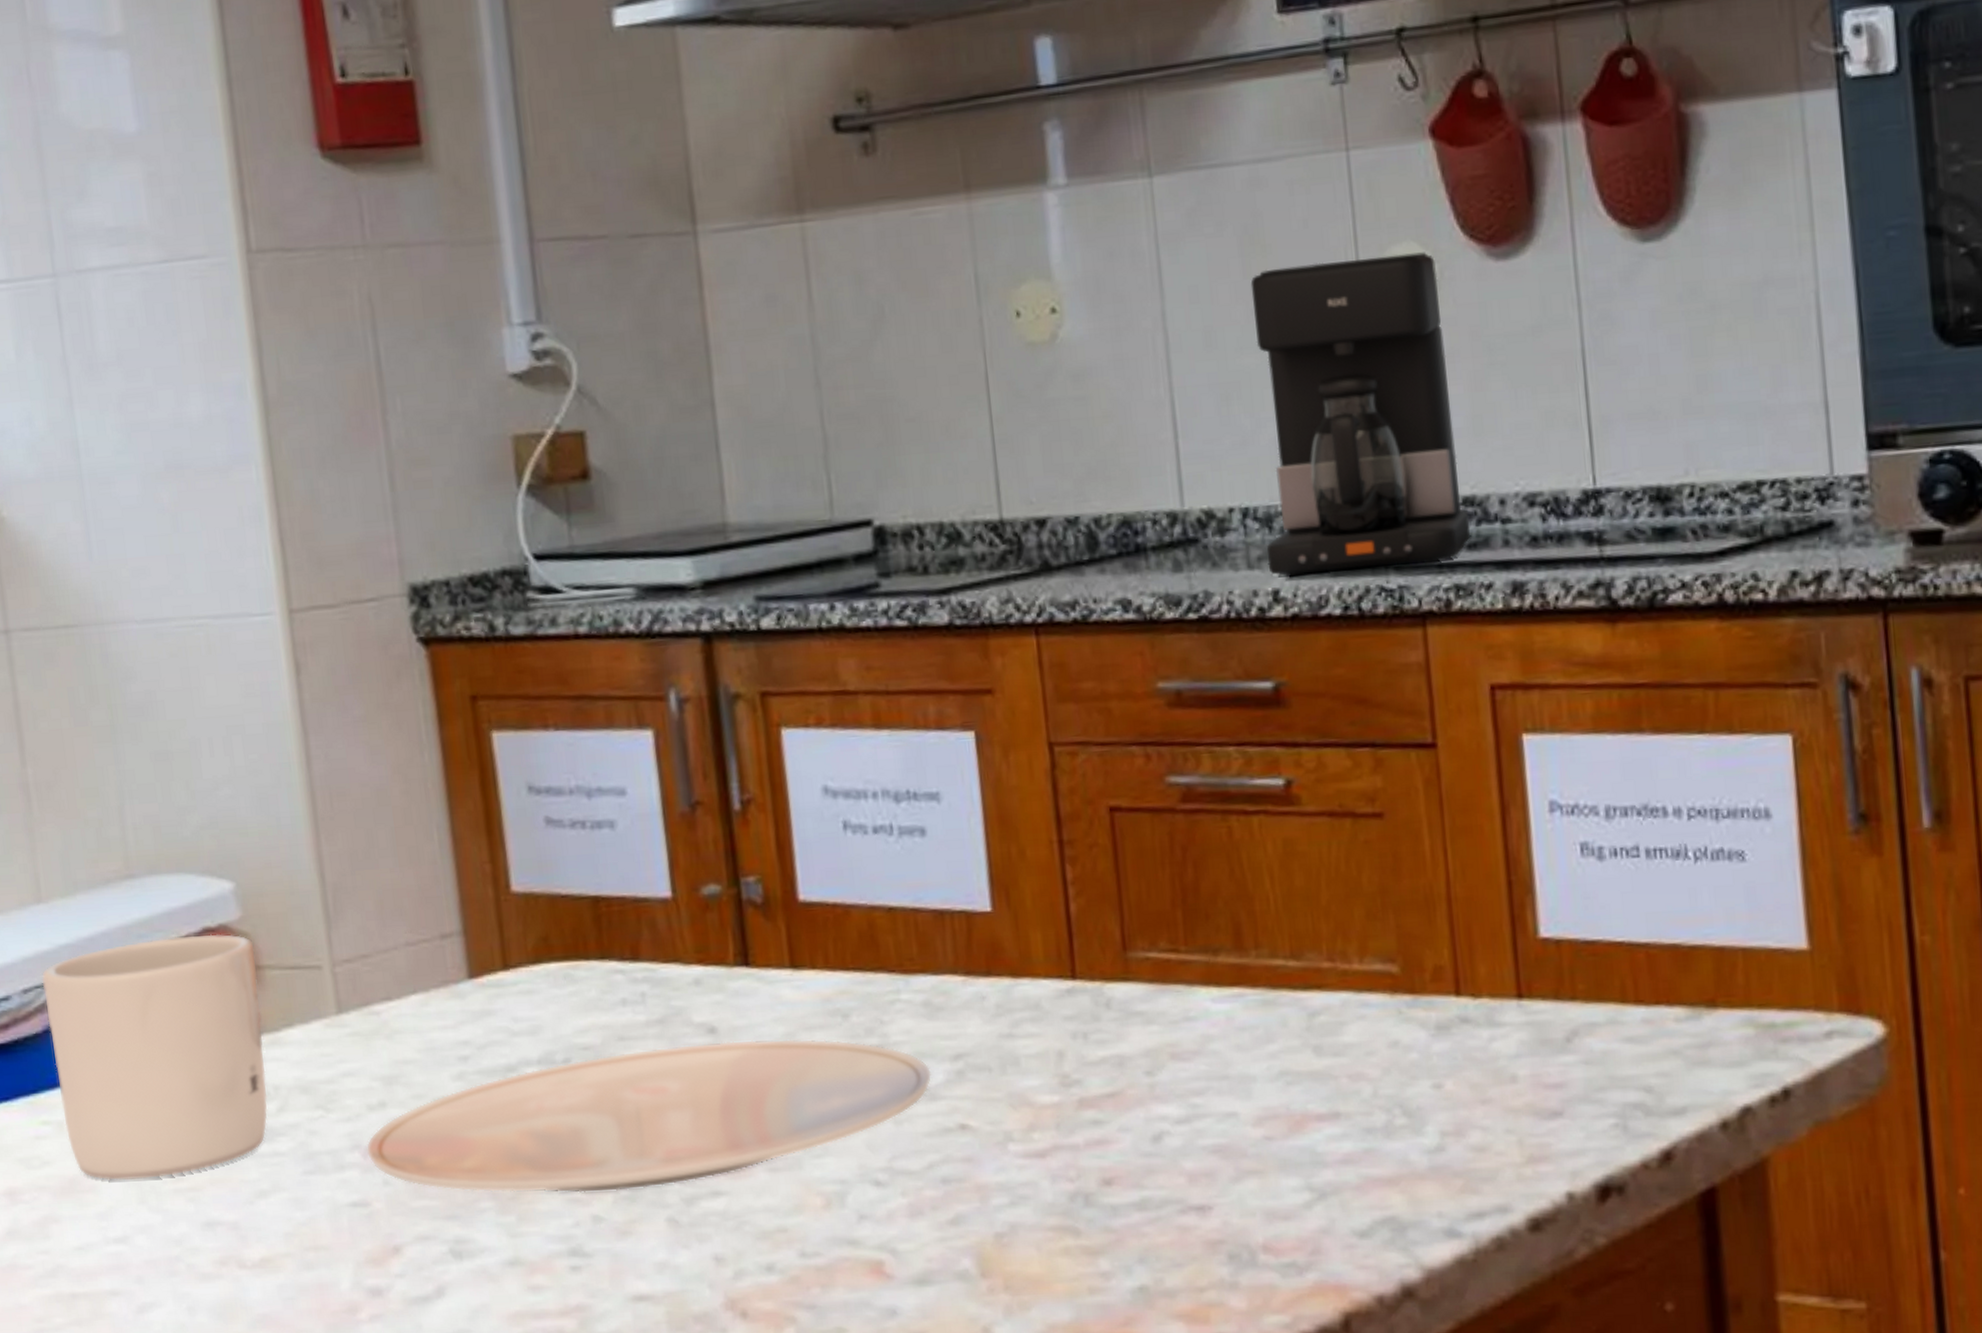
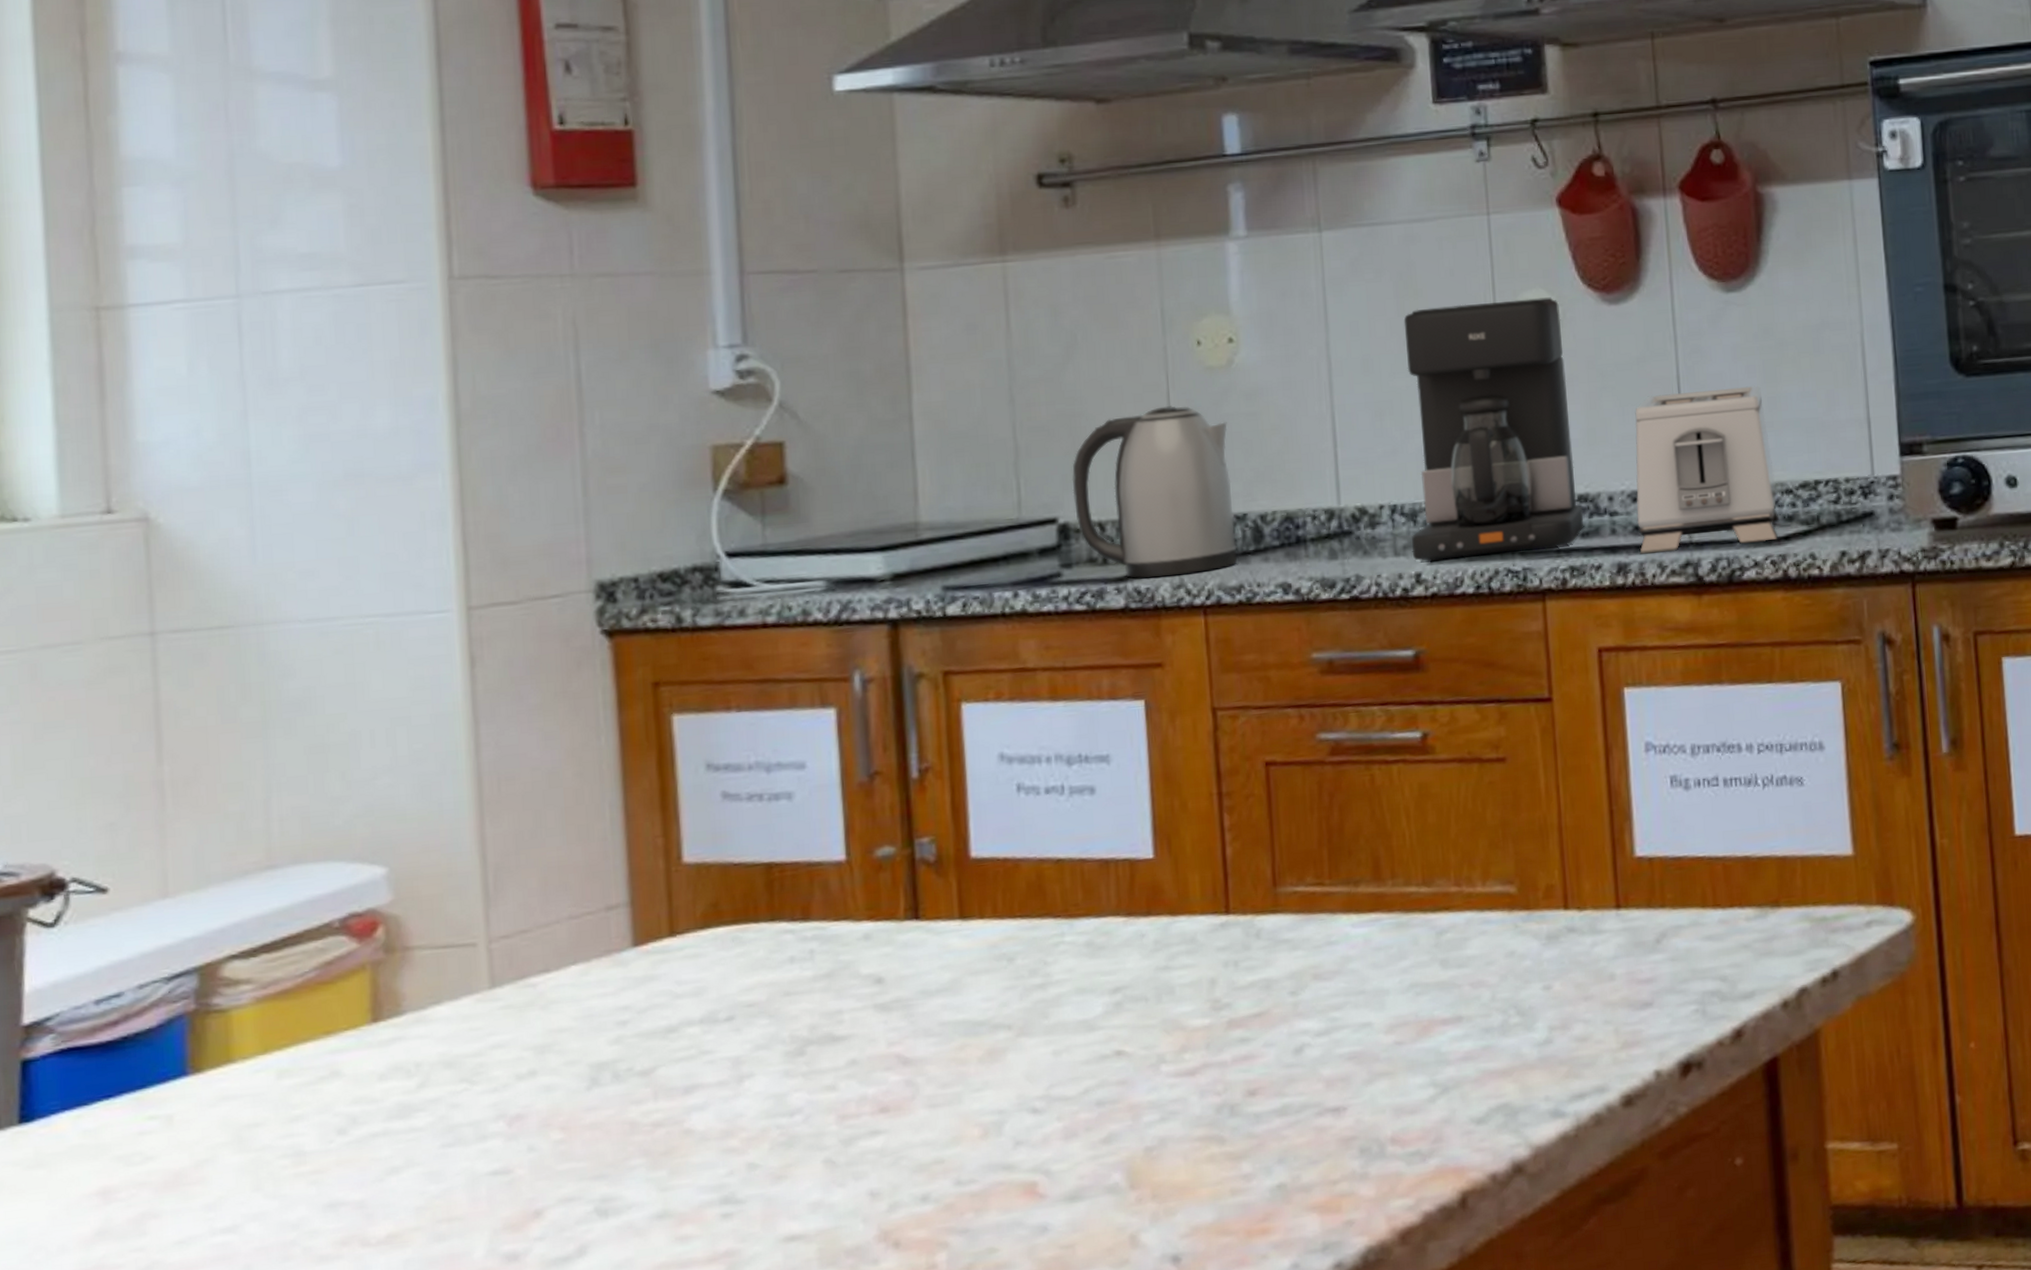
mug: present [41,934,268,1180] -> none [160,918,408,1171]
plate: present [366,1038,932,1193] -> none [511,982,1092,1151]
kettle: none [885,389,1070,591] -> present [1072,406,1237,579]
toaster: none [1530,360,1713,571] -> present [1635,385,1780,555]

